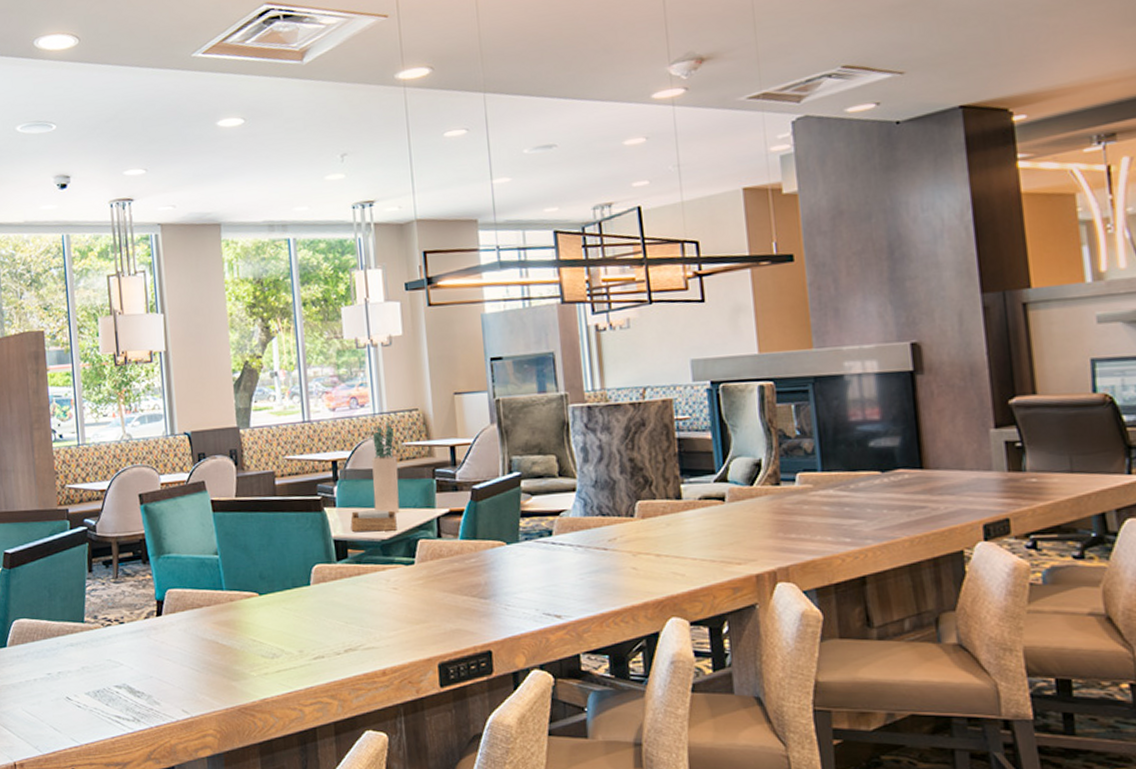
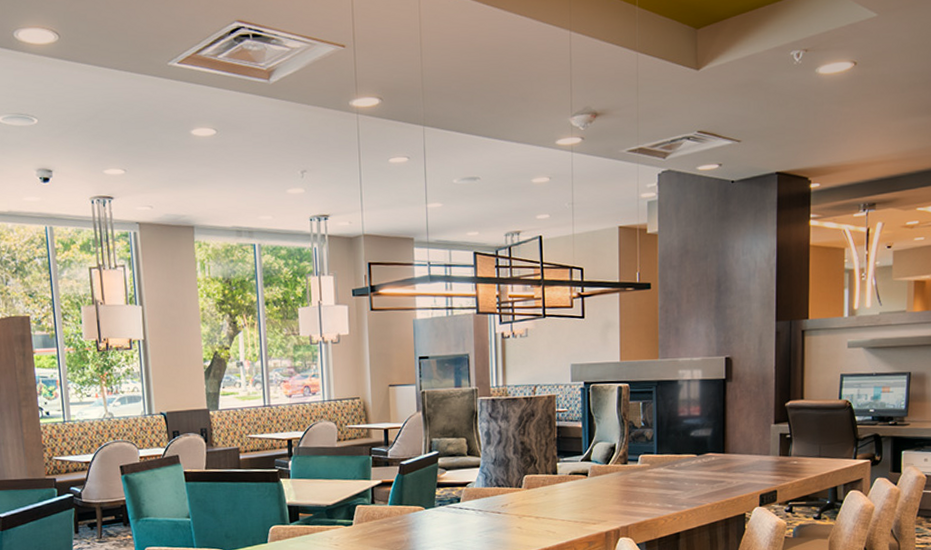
napkin holder: present [350,509,397,532] -> none [302,480,340,499]
vase: present [371,419,400,513] -> none [320,405,342,483]

